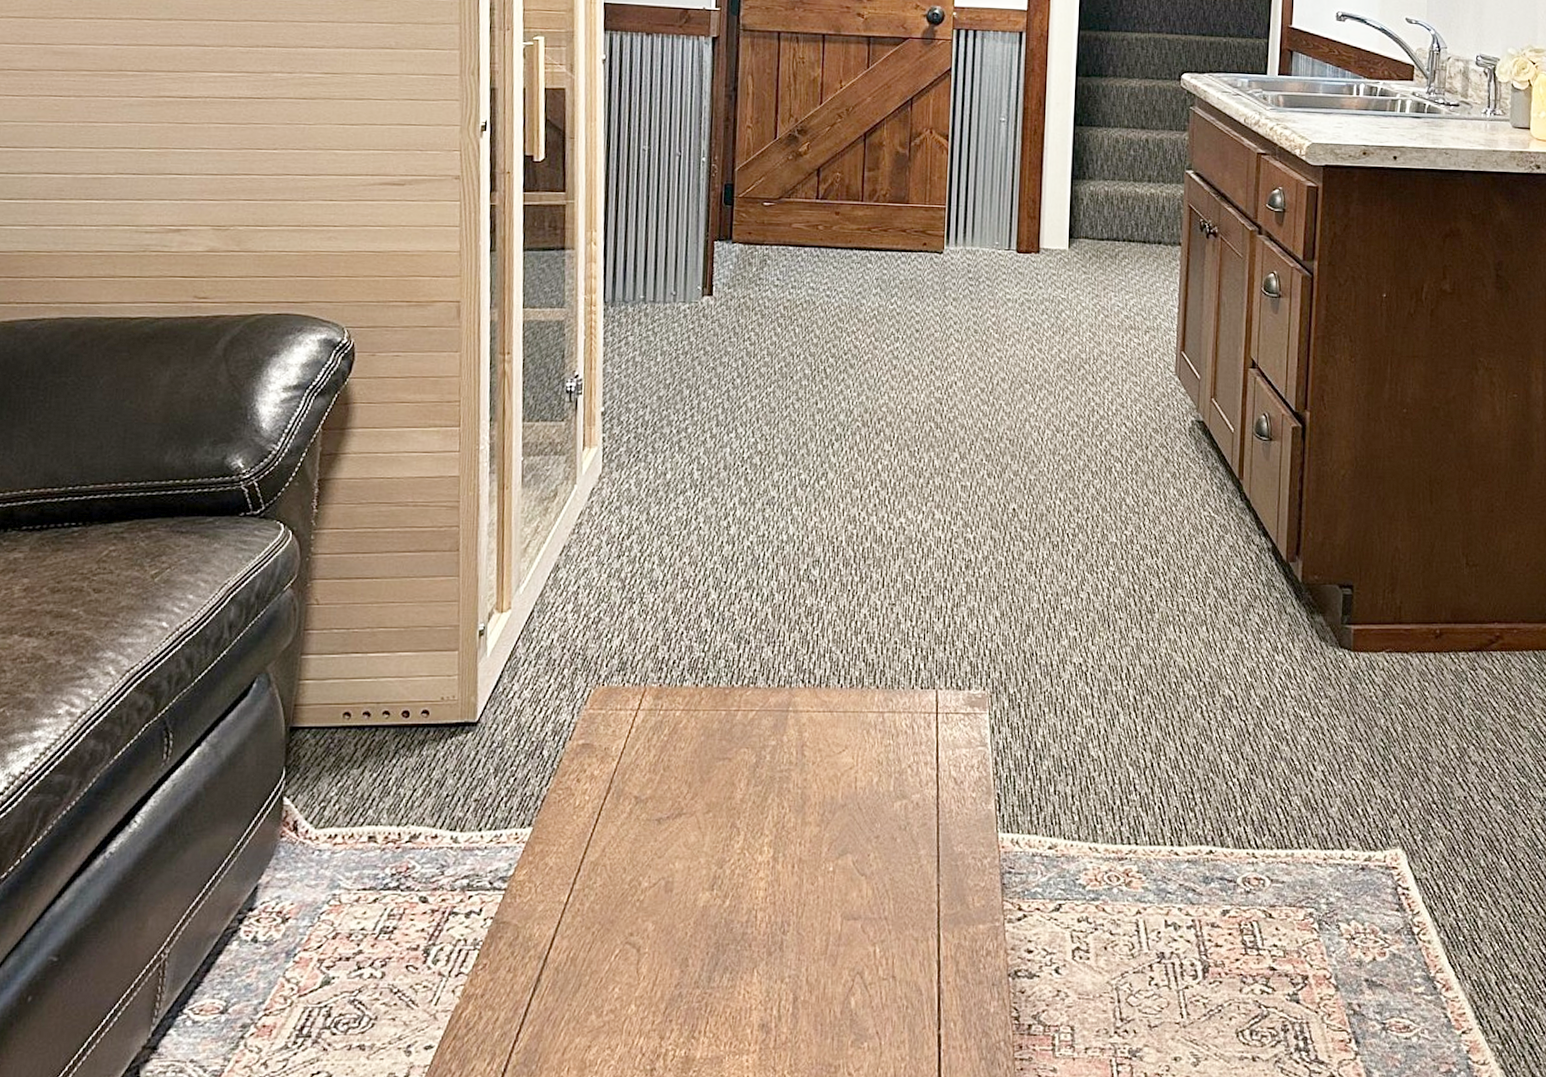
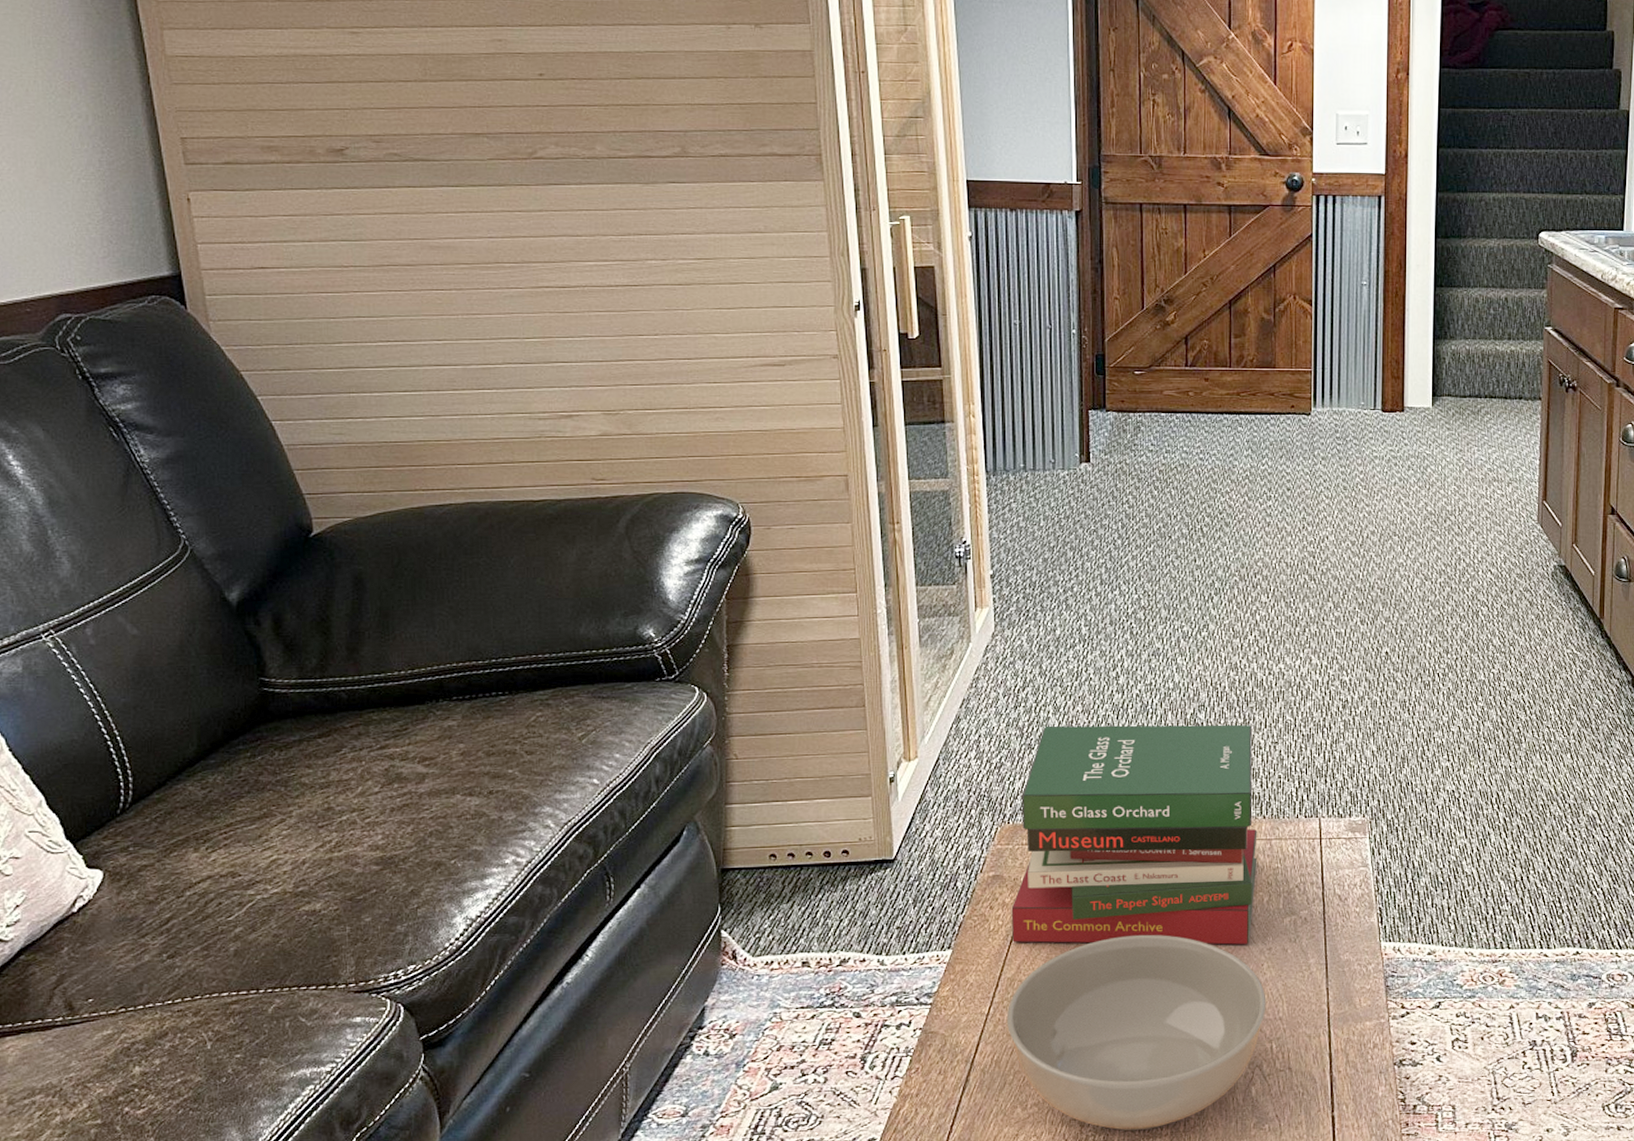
bowl: none [586,816,872,1046] -> present [1006,934,1266,1131]
books: none [598,578,870,832] -> present [1011,724,1257,945]

